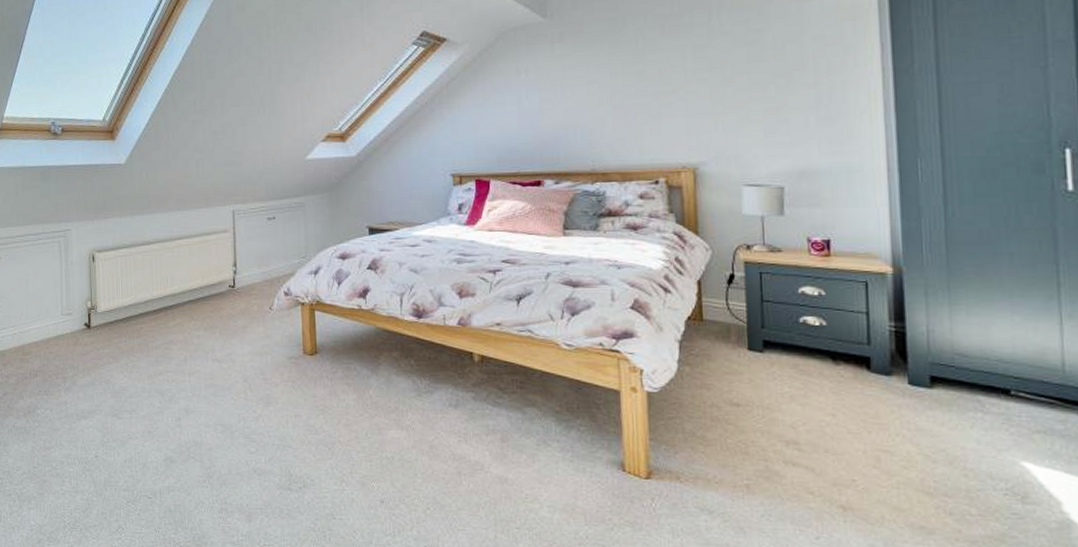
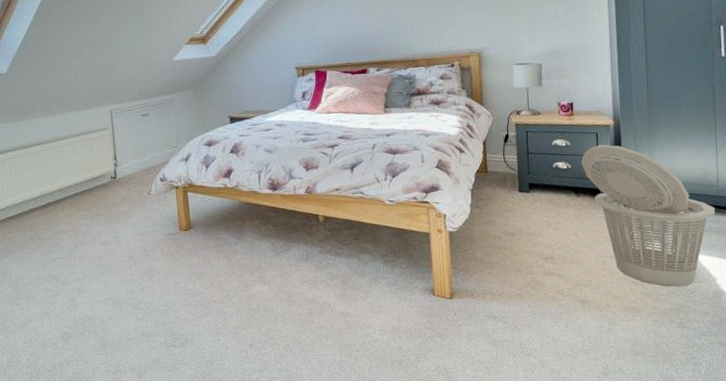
laundry basket: none [842,297,1060,508] -> present [581,144,716,287]

